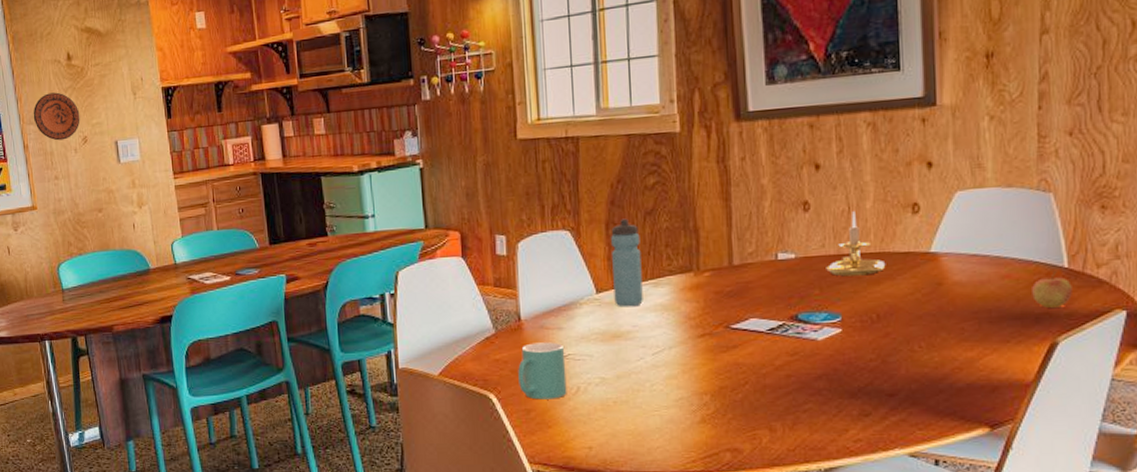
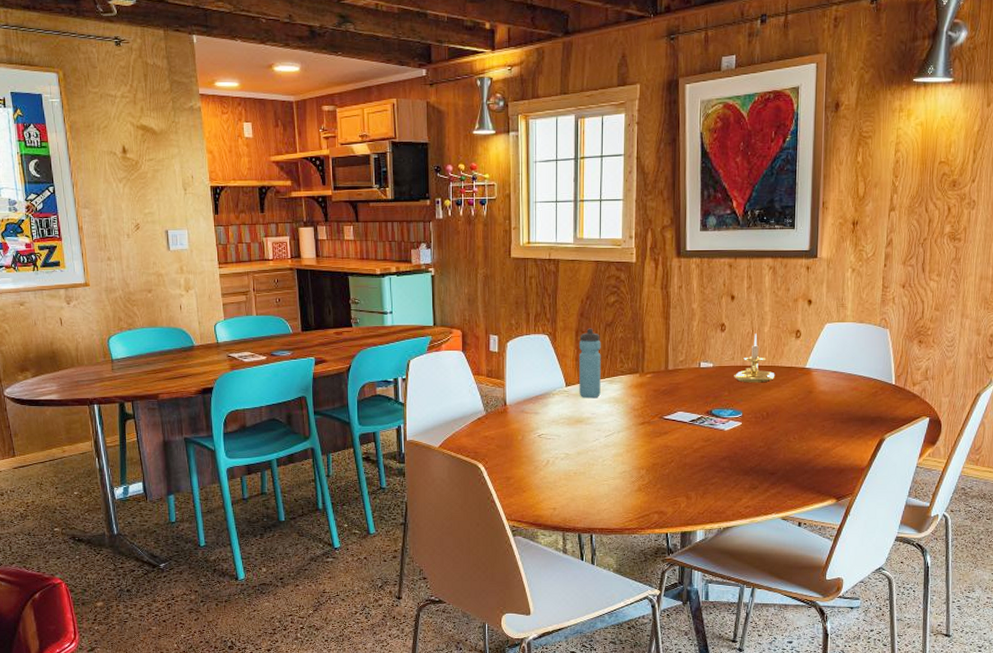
decorative plate: present [33,92,80,141] -> none [88,181,133,225]
mug: present [518,342,567,400] -> none [502,424,539,470]
apple: present [1032,271,1072,308] -> none [870,387,896,413]

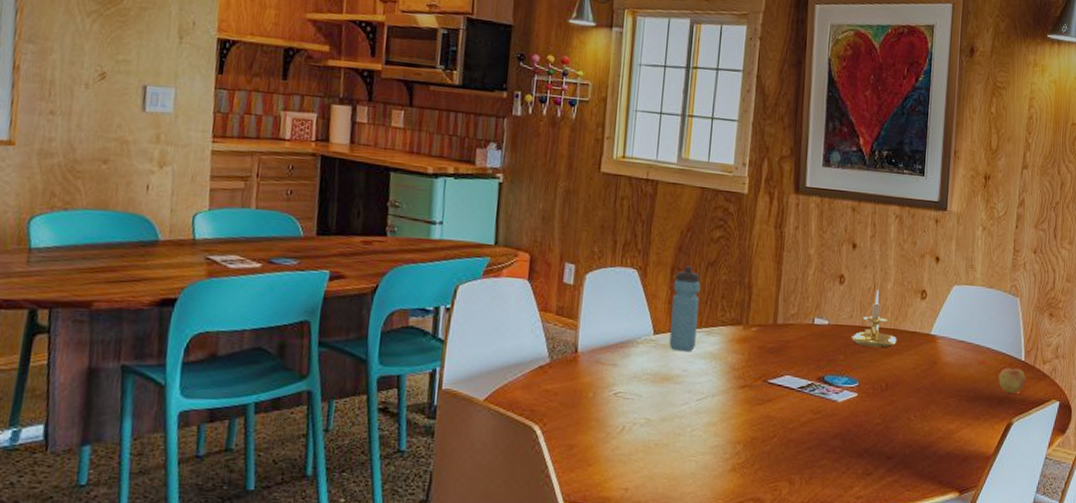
apple: none [870,387,896,413] -> present [998,363,1026,393]

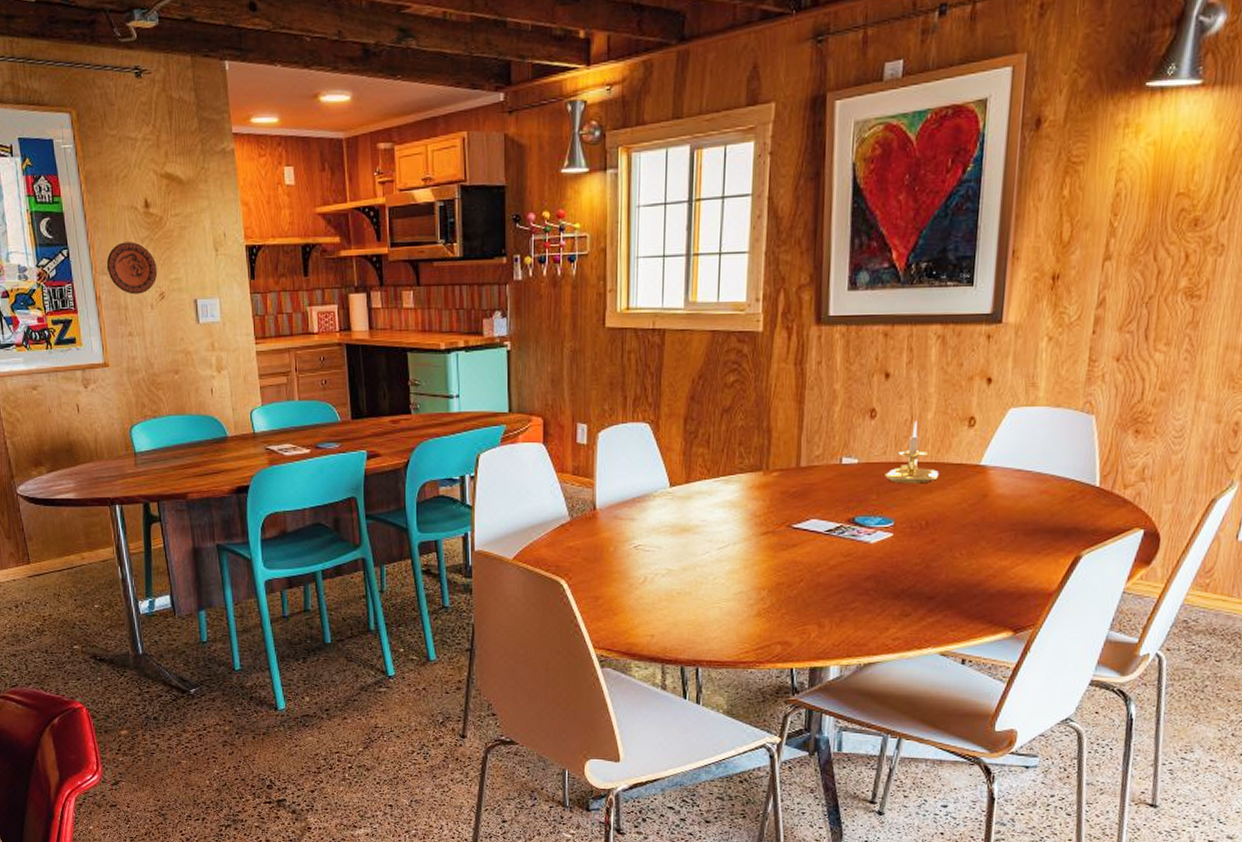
decorative plate: none [35,12,103,71] -> present [106,242,158,295]
water bottle: present [669,265,701,352] -> none [686,414,716,502]
apple: present [998,363,1026,393] -> none [1065,490,1100,523]

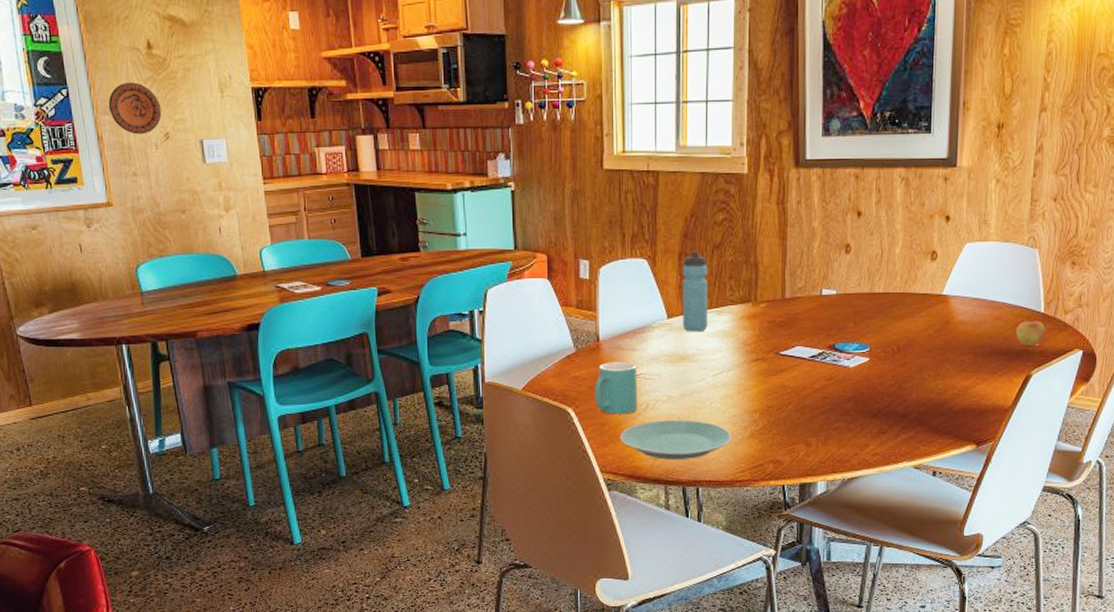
mug: none [589,532,636,588] -> present [595,362,638,415]
plate: none [615,595,736,637] -> present [620,420,732,459]
water bottle: none [686,414,716,502] -> present [683,250,708,332]
candle holder: present [885,421,940,484] -> none [860,255,908,313]
apple: none [1065,490,1100,523] -> present [1016,315,1045,346]

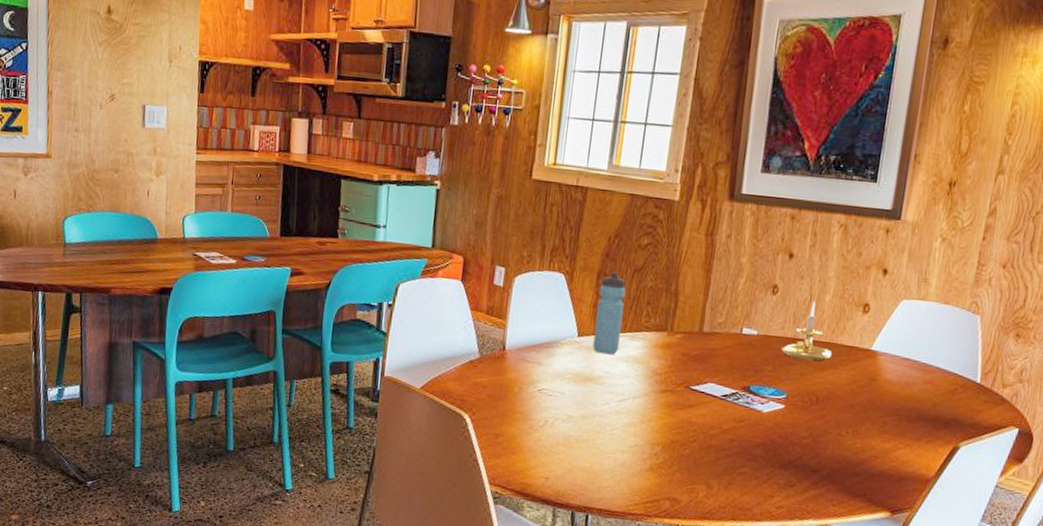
decorative plate: present [108,82,162,135] -> none [62,43,111,94]
mug: present [595,362,638,415] -> none [492,372,540,428]
plate: present [620,420,732,459] -> none [513,439,630,484]
candle holder: none [860,255,908,313] -> present [781,301,833,361]
apple: present [1016,315,1045,346] -> none [946,384,980,417]

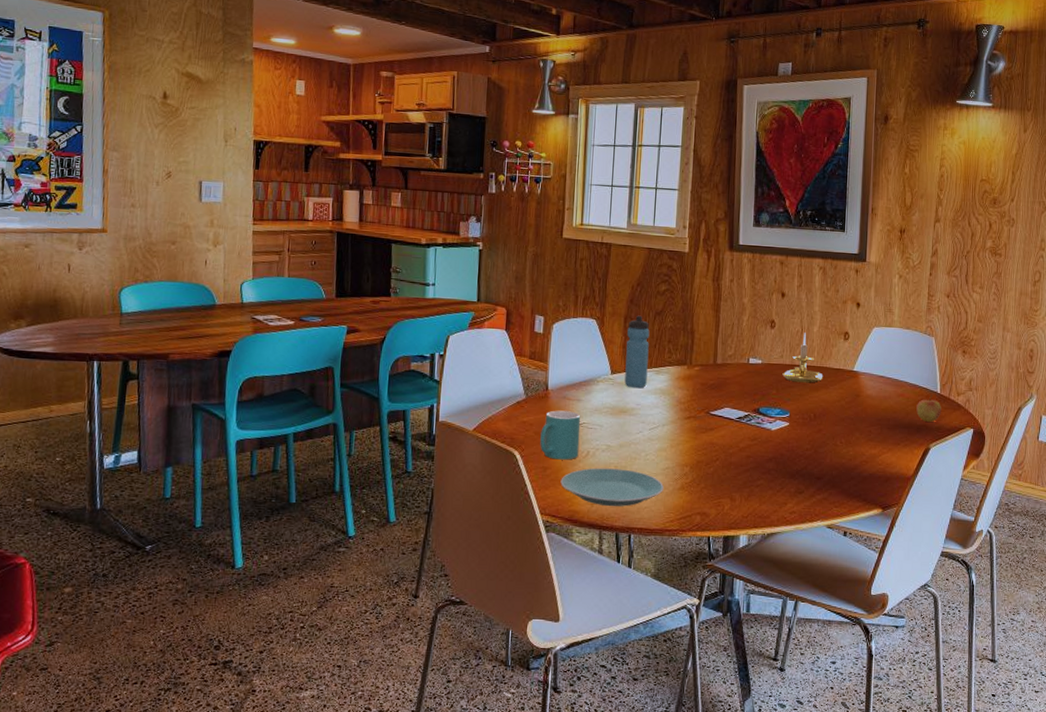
mug: none [492,372,540,428] -> present [540,410,581,460]
plate: none [513,439,630,484] -> present [560,468,664,506]
apple: none [946,384,980,417] -> present [916,395,941,422]

